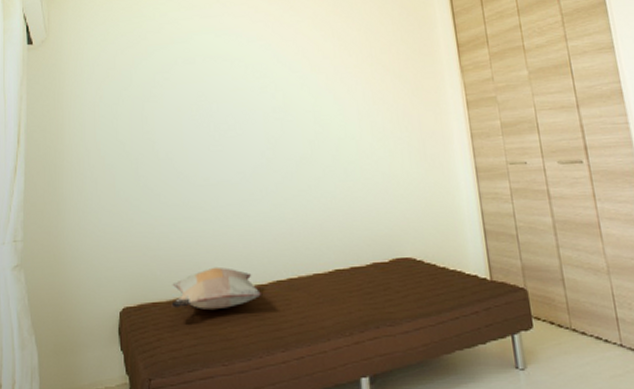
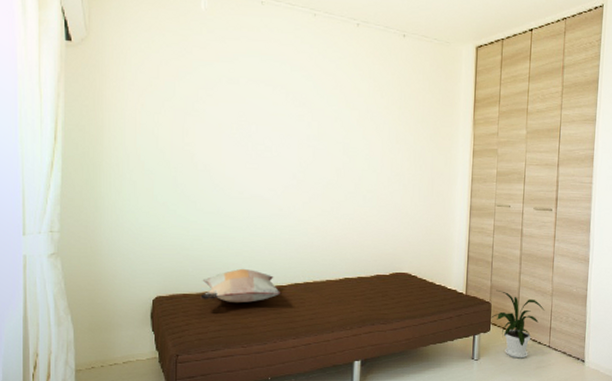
house plant: none [530,270,604,365] -> present [491,289,545,359]

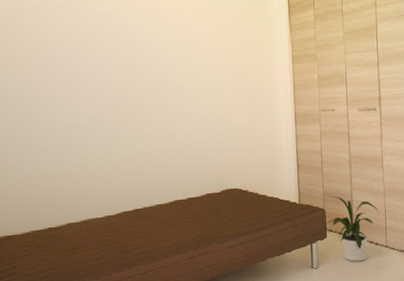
decorative pillow: present [200,268,281,304] -> none [26,202,111,240]

